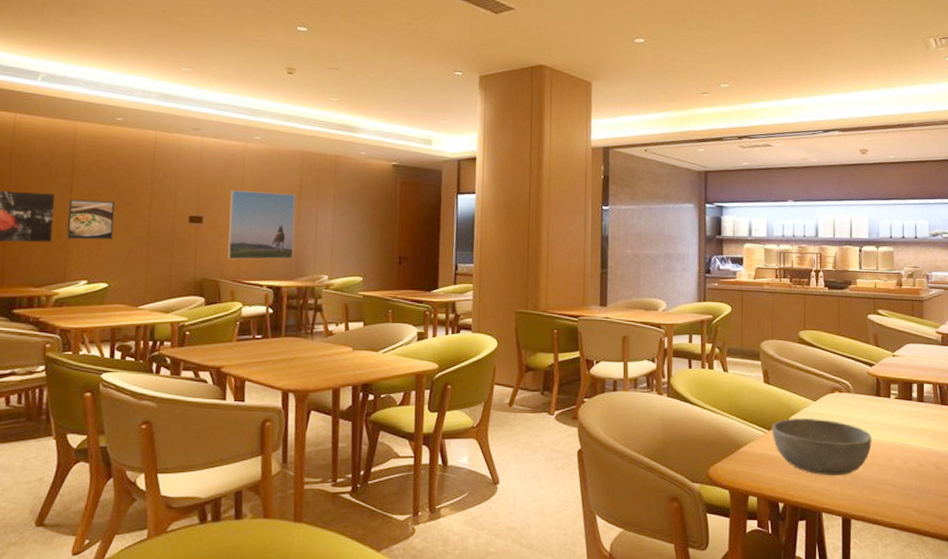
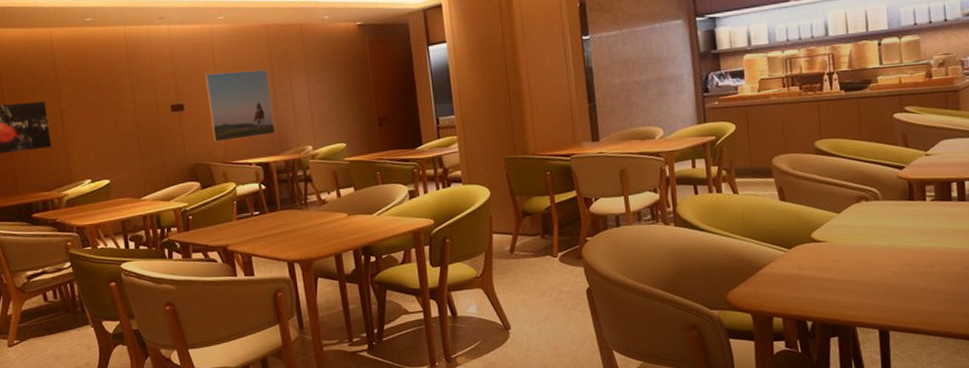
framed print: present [67,199,115,240] -> none [59,100,105,143]
bowl: present [772,418,872,475] -> none [792,231,908,289]

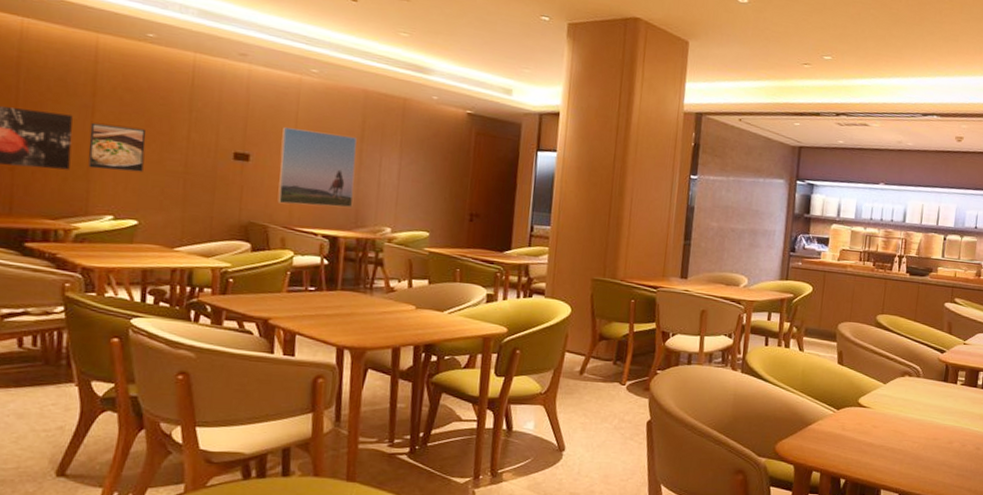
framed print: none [59,100,105,143] -> present [88,122,146,173]

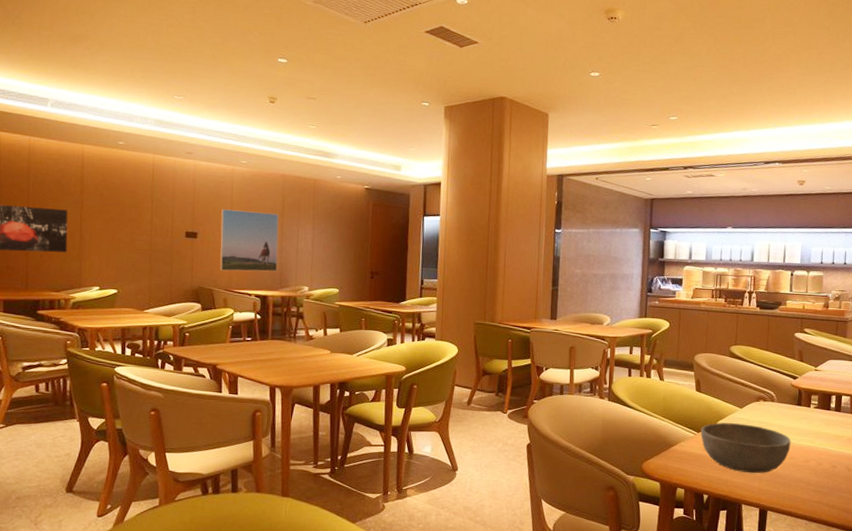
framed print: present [88,122,146,173] -> none [80,214,121,252]
bowl: none [840,399,935,455] -> present [700,422,791,473]

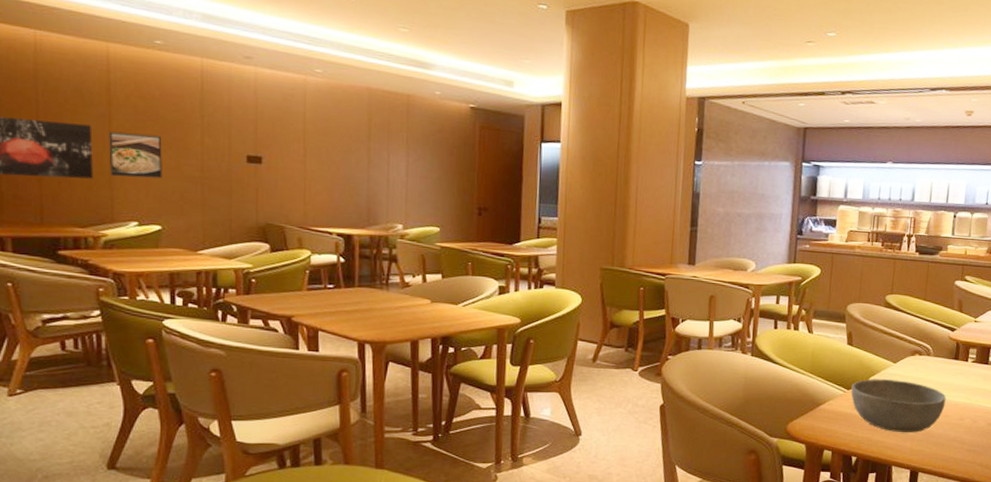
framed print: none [80,214,121,252] -> present [109,131,162,179]
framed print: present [220,209,279,272] -> none [291,129,365,206]

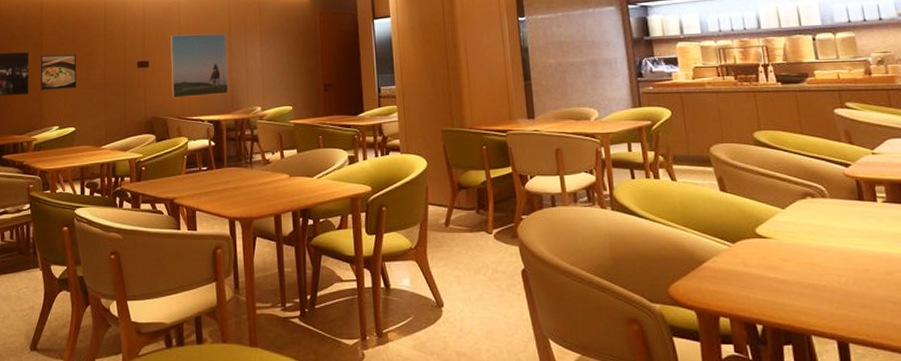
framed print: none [291,129,365,206] -> present [171,33,229,99]
bowl: present [851,379,946,433] -> none [736,229,862,292]

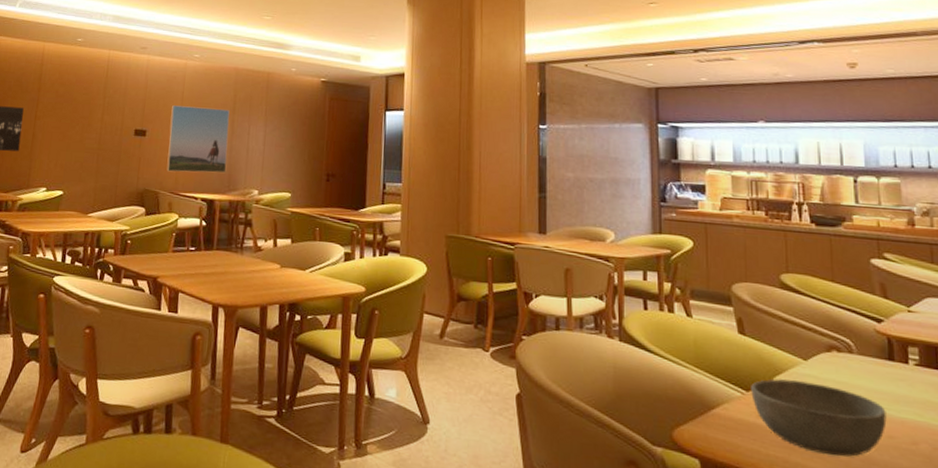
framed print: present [40,54,77,91] -> none [32,112,73,151]
bowl: none [736,229,862,292] -> present [751,378,887,457]

